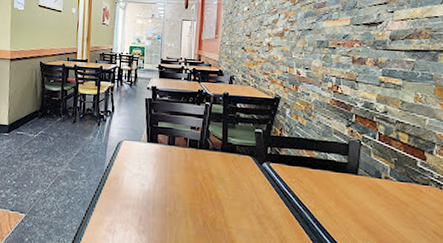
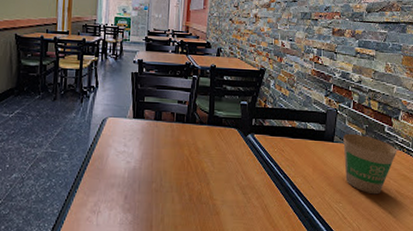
paper cup: none [369,166,434,235] -> present [343,133,397,195]

